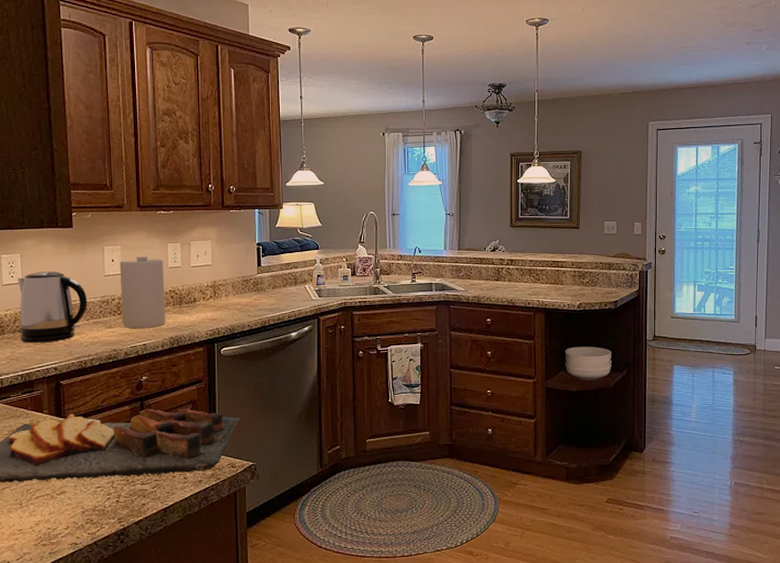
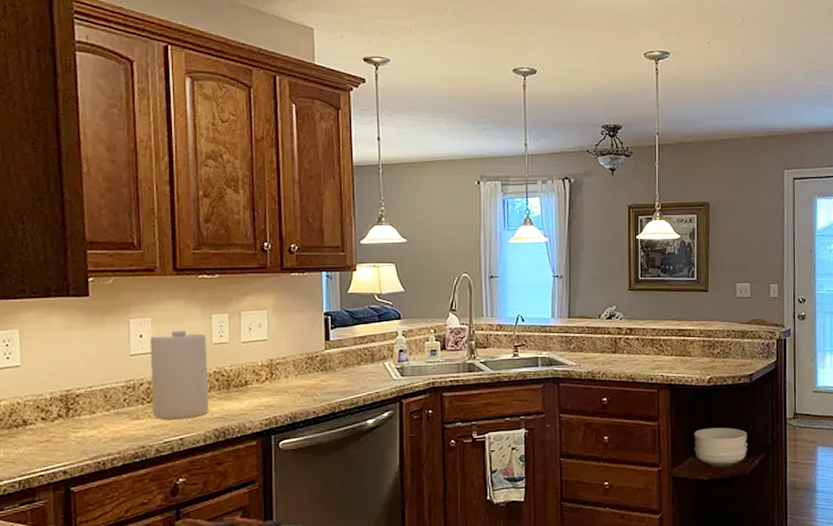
kettle: present [18,271,88,343] -> none [16,351,108,441]

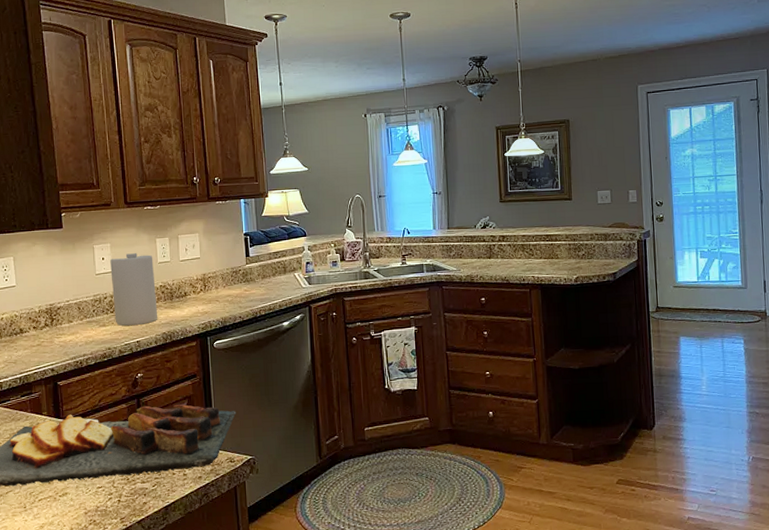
bowl: present [694,427,747,468] -> none [564,321,614,358]

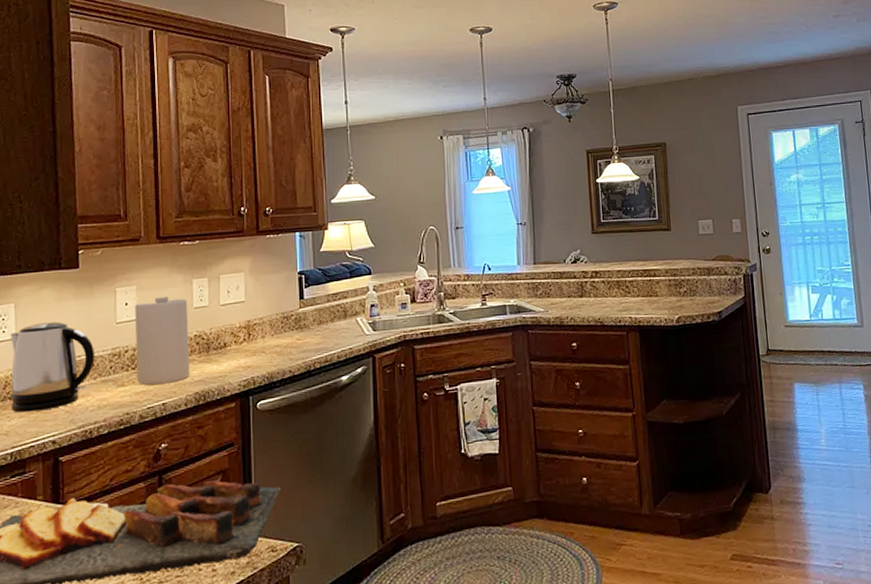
kettle: none [12,272,81,346] -> present [10,322,95,413]

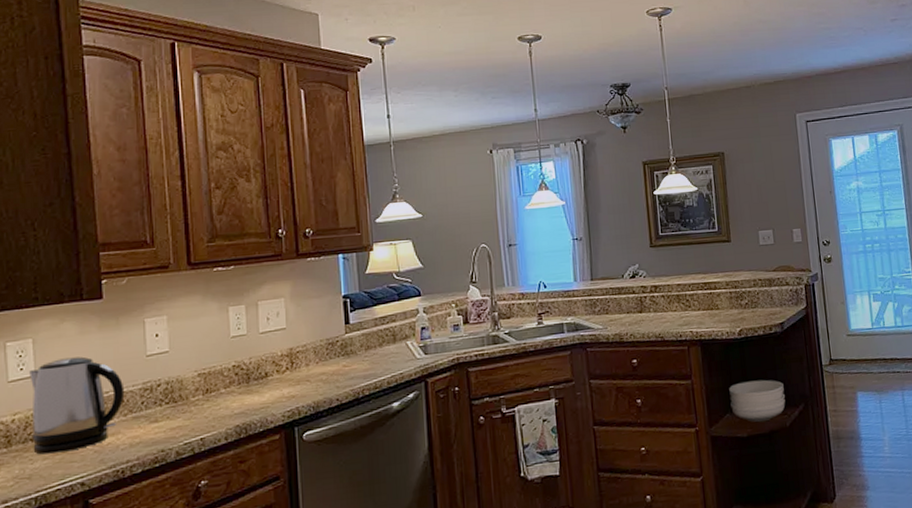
paper towel holder: present [135,297,190,385] -> none [166,326,230,420]
bowl: none [666,367,722,410] -> present [729,380,786,422]

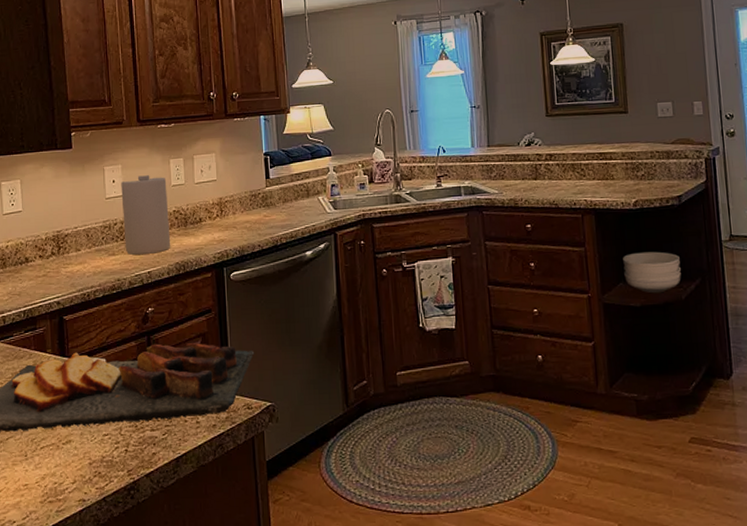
kettle: present [29,356,125,455] -> none [18,196,89,276]
paper towel holder: none [166,326,230,420] -> present [121,175,171,255]

